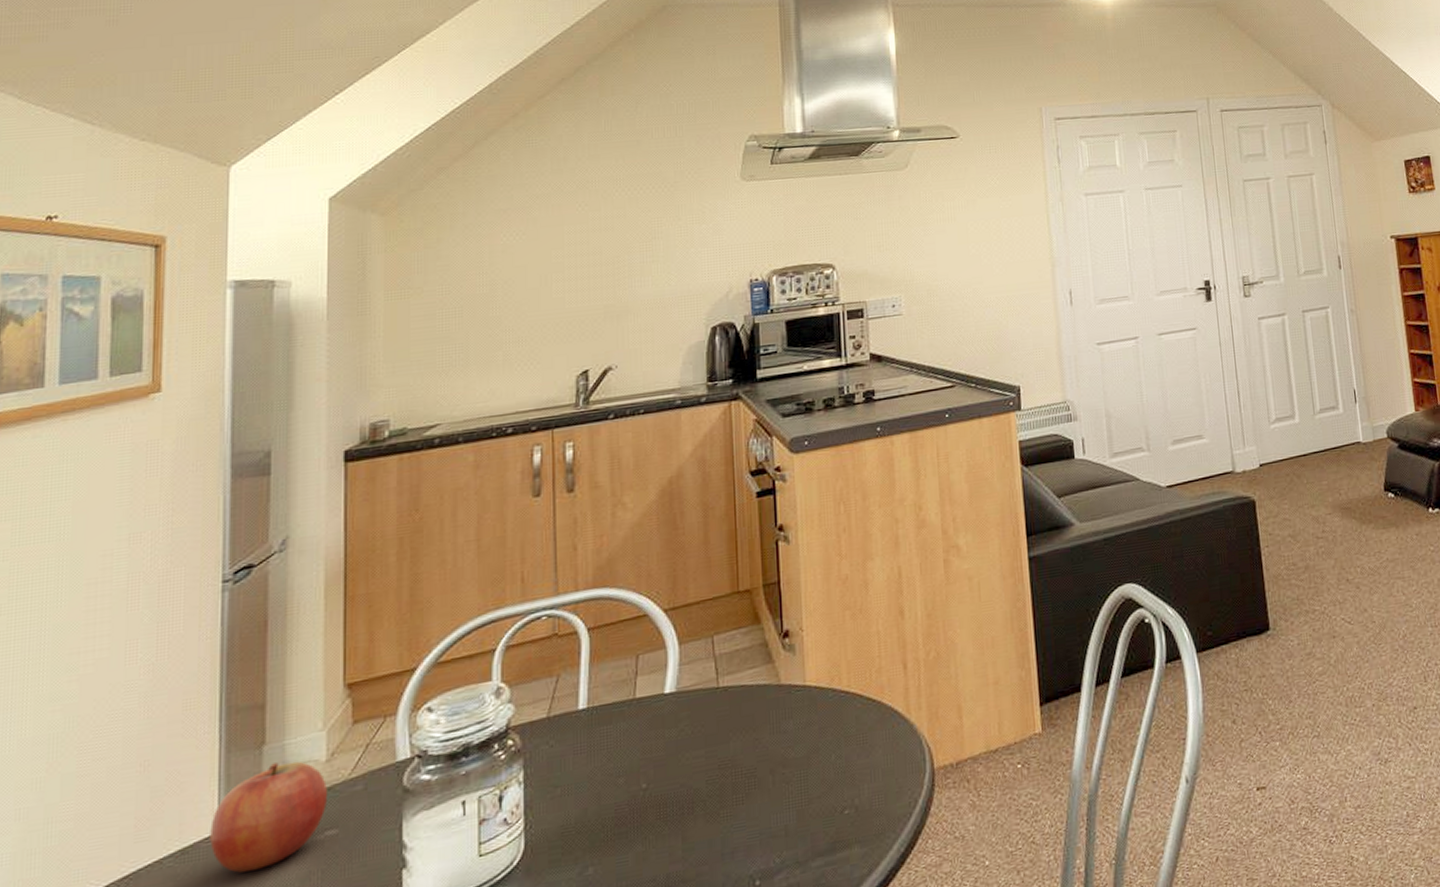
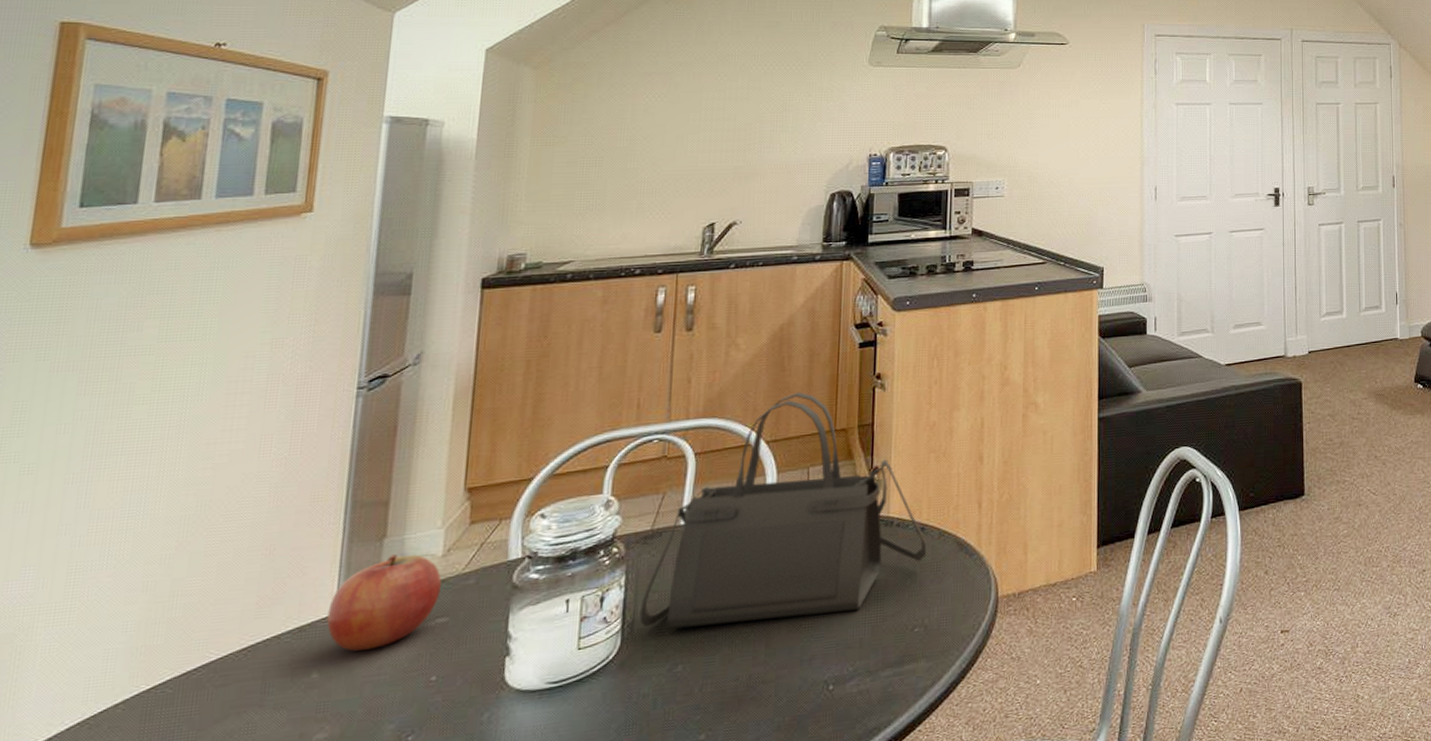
handbag: none [542,551,851,828] -> present [639,391,927,629]

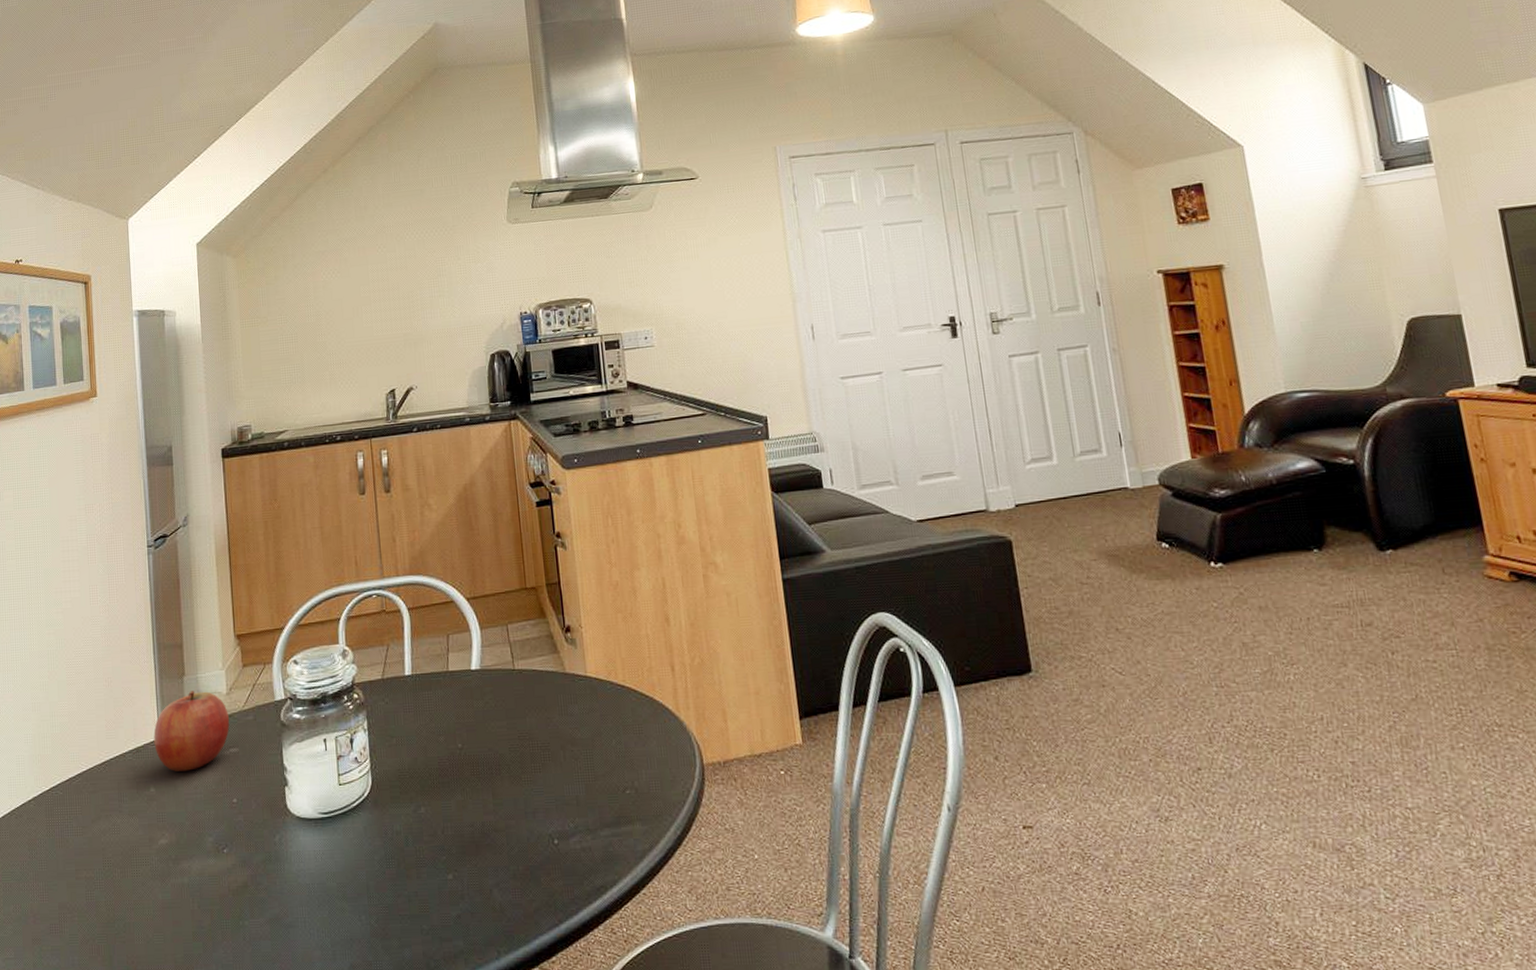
handbag: present [639,391,927,629] -> none [383,550,628,773]

